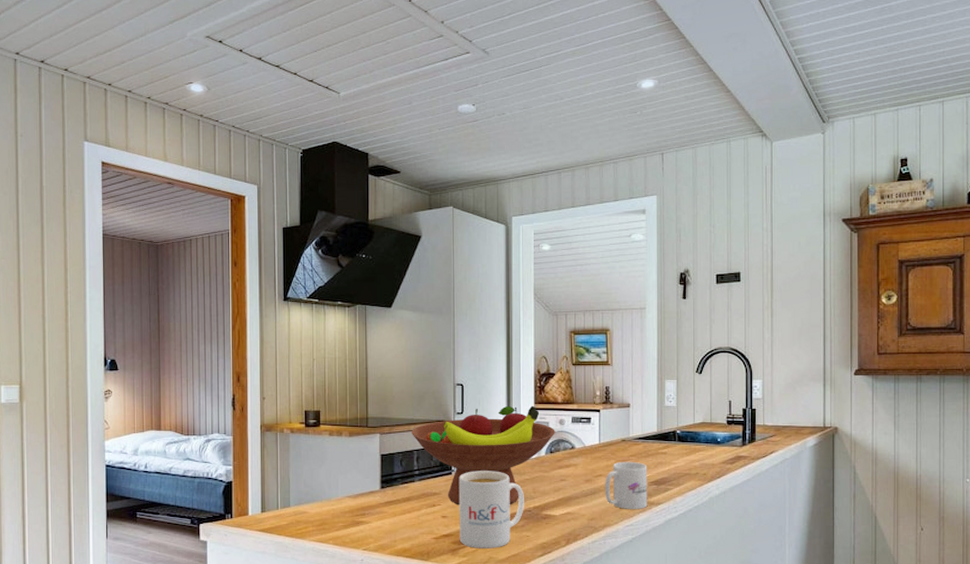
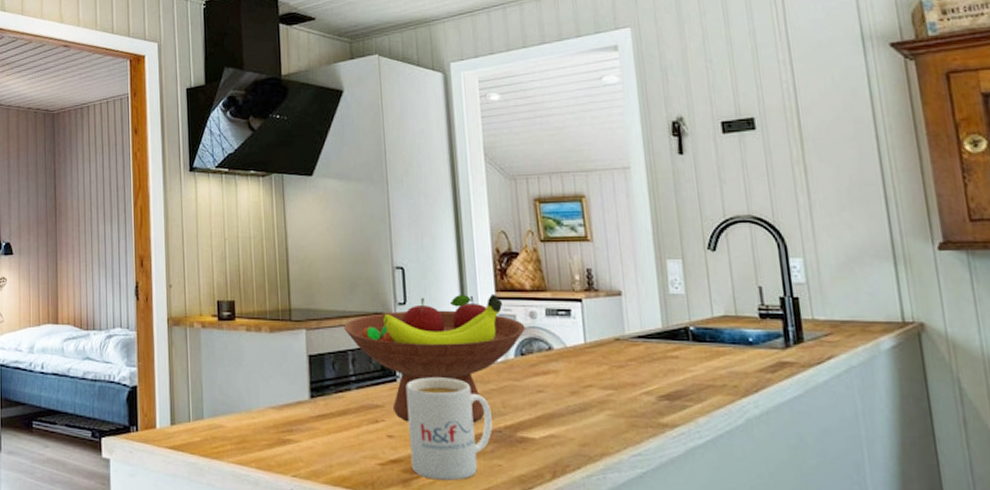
mug: present [605,461,648,509] -> none [597,367,660,433]

